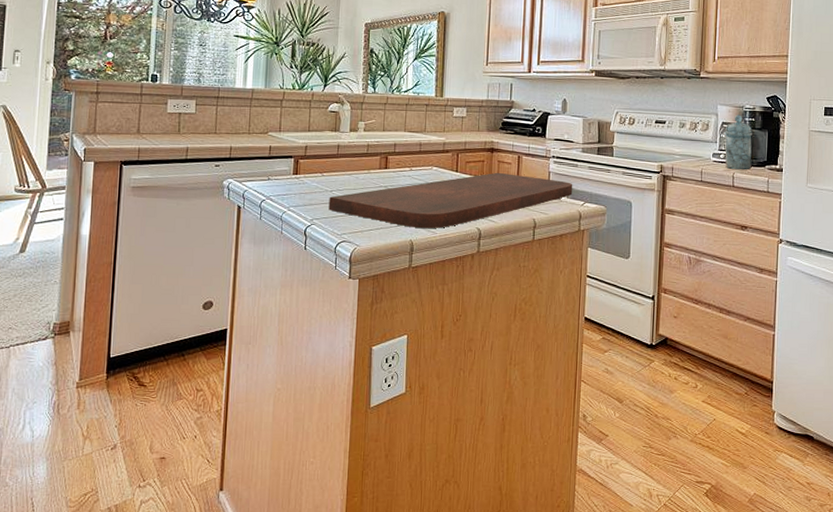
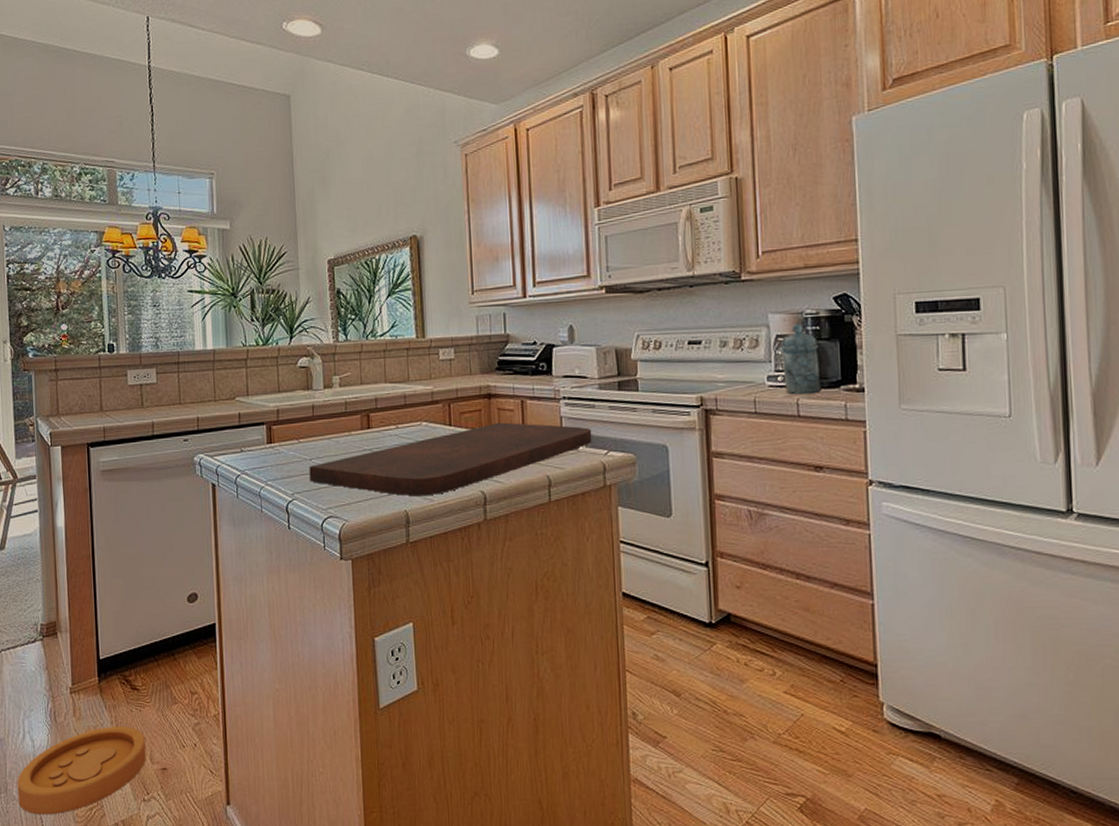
pet bowl: none [10,418,147,500] -> present [17,726,146,815]

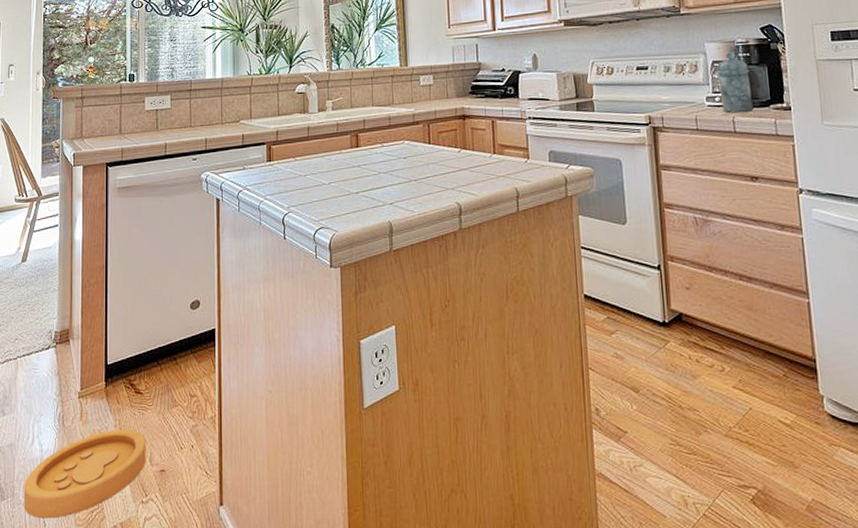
cutting board: present [309,422,592,496] -> none [304,140,555,208]

